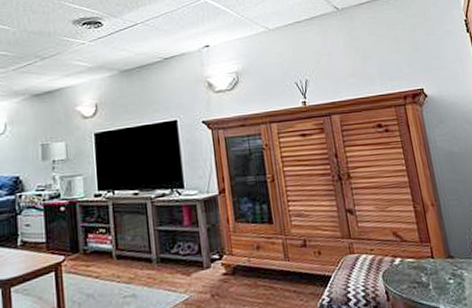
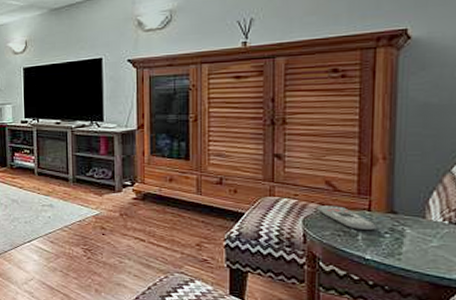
remote control: none [391,256,442,280] -> present [316,206,377,231]

